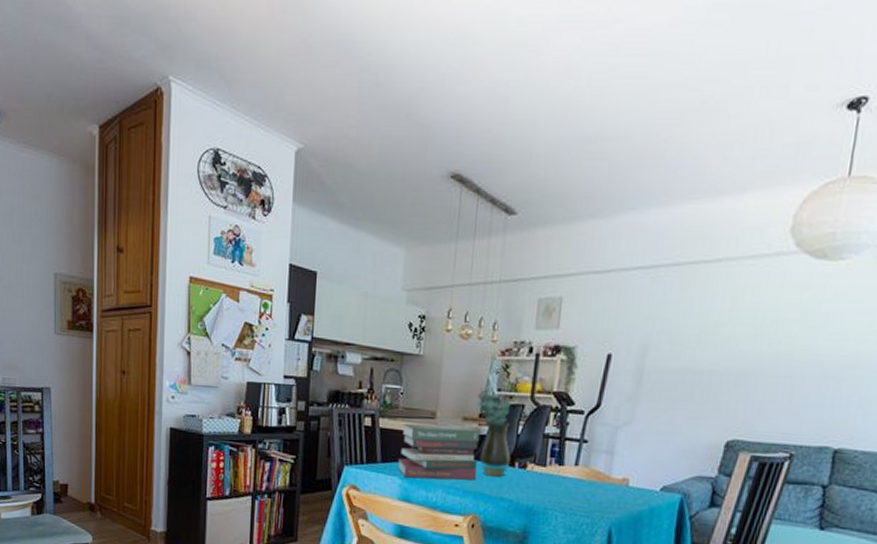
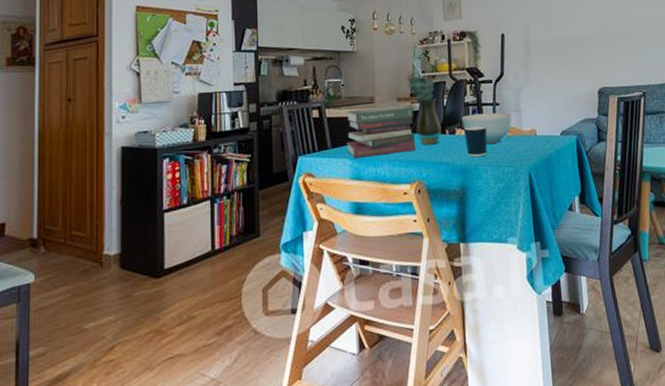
bowl: none [536,448,602,487] -> present [461,112,512,144]
mug: none [536,462,567,501] -> present [463,126,488,158]

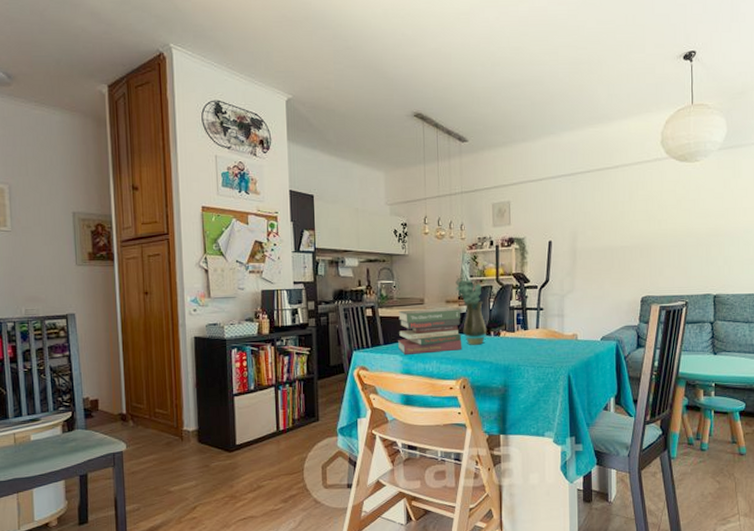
bowl: present [461,112,512,144] -> none [506,316,555,346]
mug: present [463,126,488,158] -> none [507,329,530,358]

